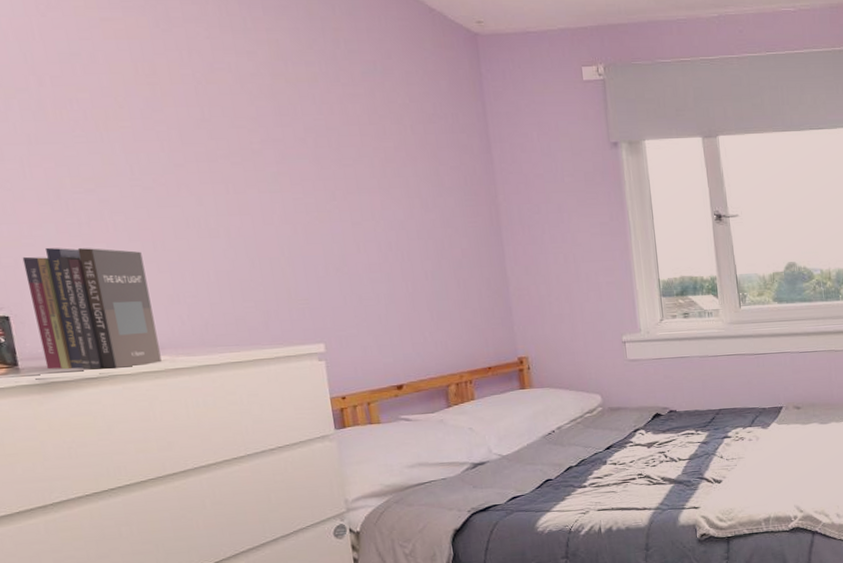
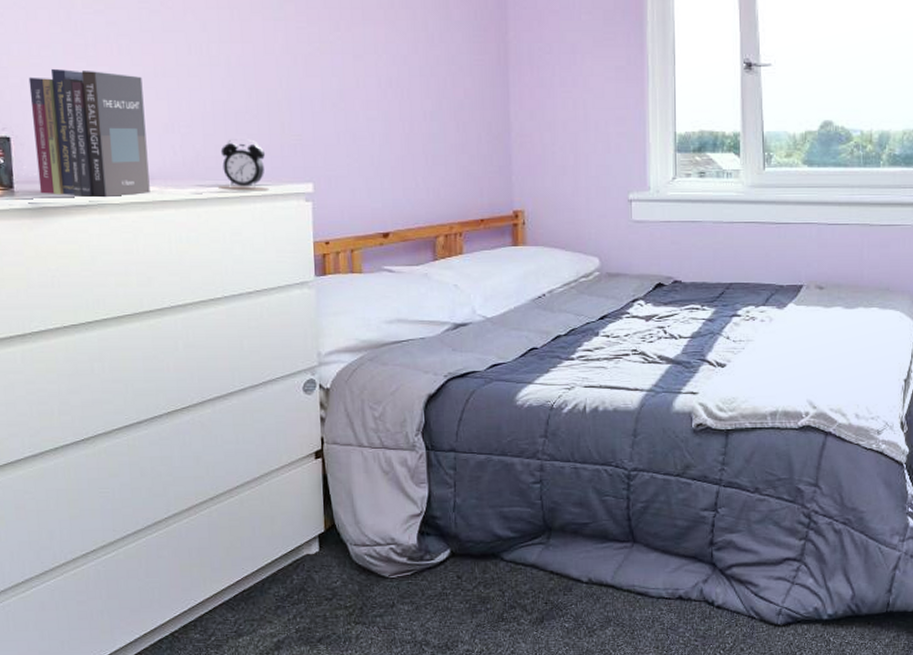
alarm clock: none [229,305,282,355] -> present [218,139,269,191]

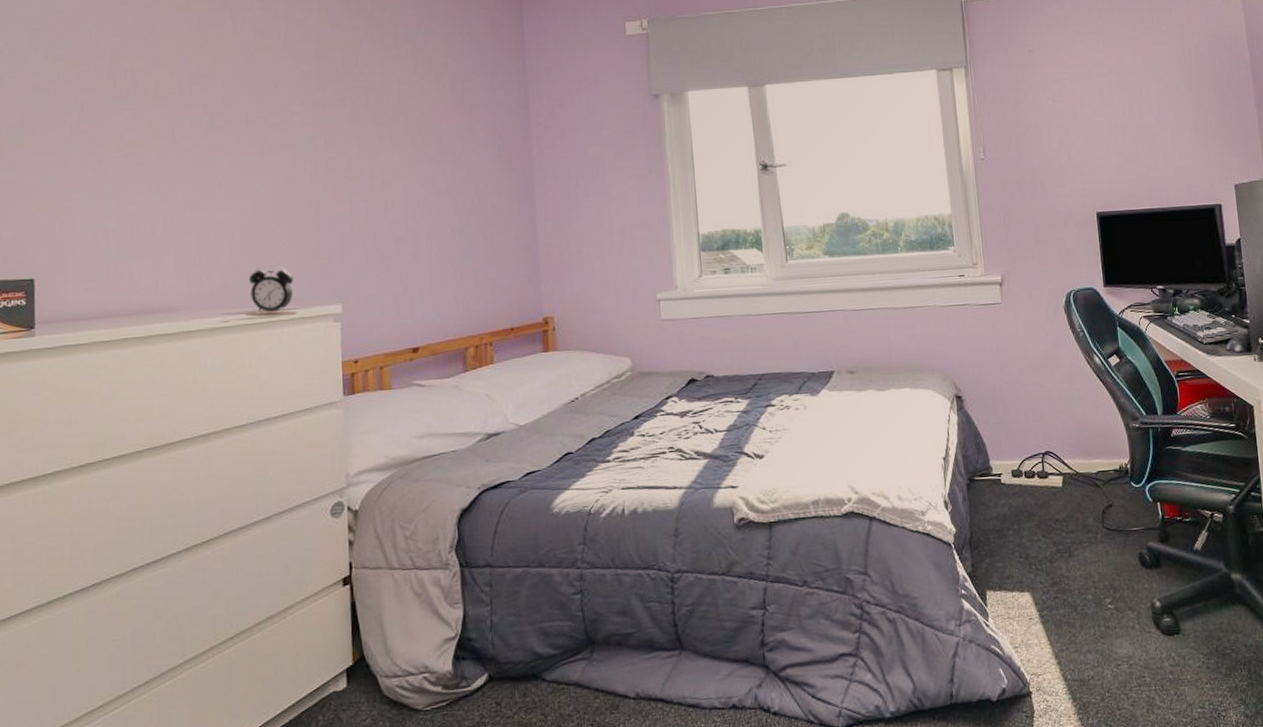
books: present [28,68,150,198] -> none [56,210,176,333]

